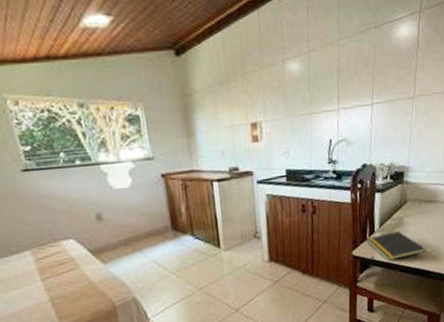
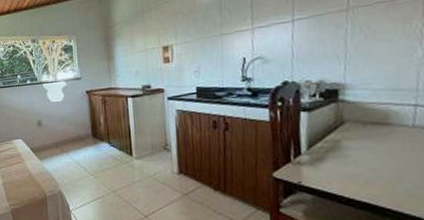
notepad: present [367,231,426,262] -> none [291,156,377,189]

